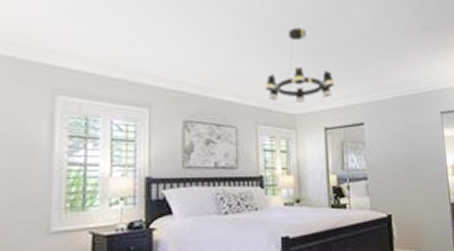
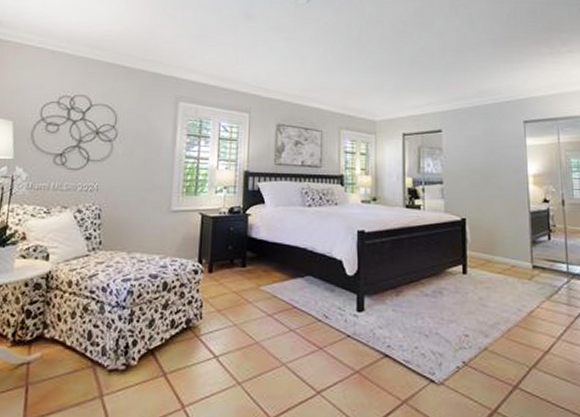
chandelier: present [264,27,335,102] -> none [348,41,414,110]

